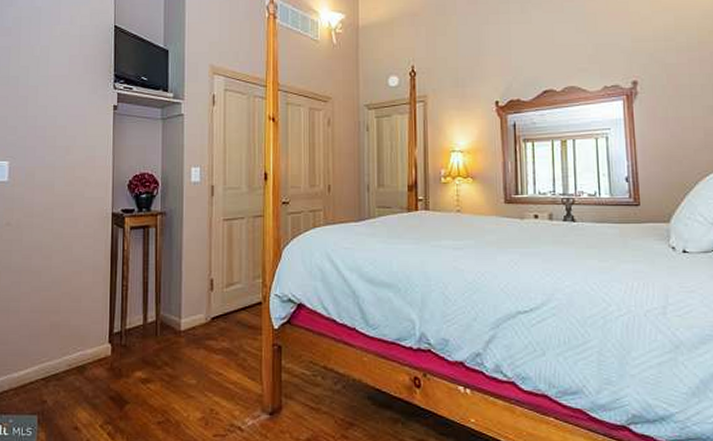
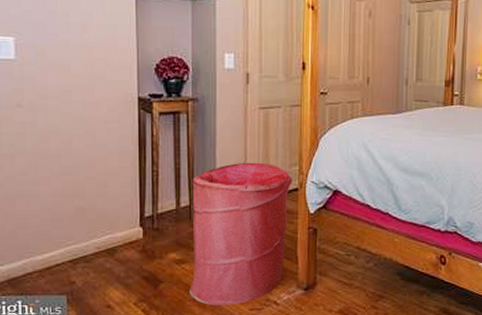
laundry hamper: none [154,275,256,430] -> present [190,162,293,305]

